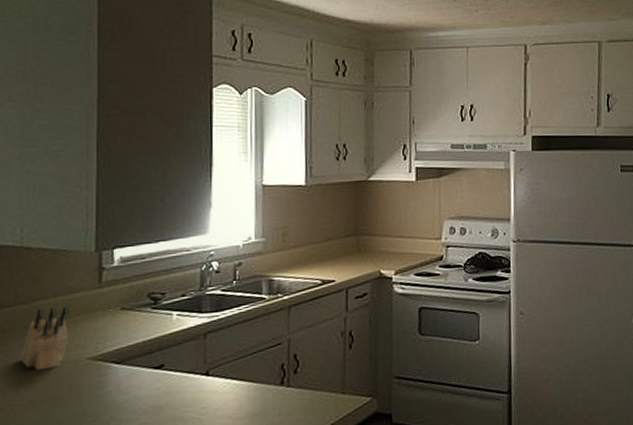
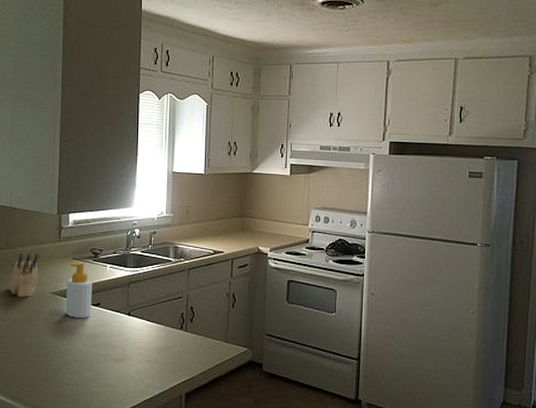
soap bottle: none [111,312,152,389] -> present [65,262,93,318]

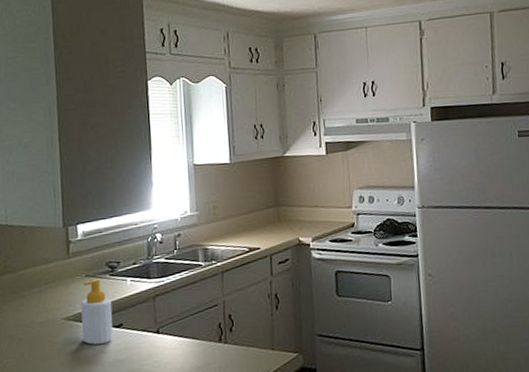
knife block: present [9,252,39,298] -> none [11,274,47,329]

